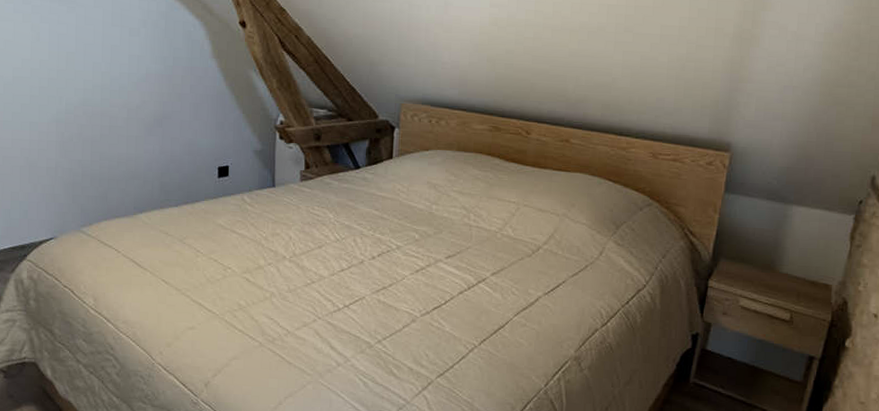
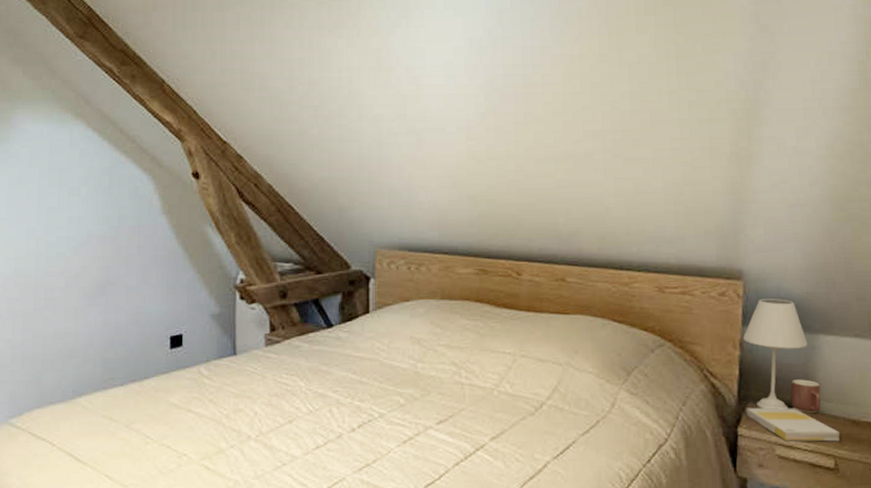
book: none [718,264,799,298] -> present [746,407,840,442]
table lamp: none [723,170,781,268] -> present [743,299,808,410]
mug: none [758,243,789,273] -> present [790,379,822,414]

